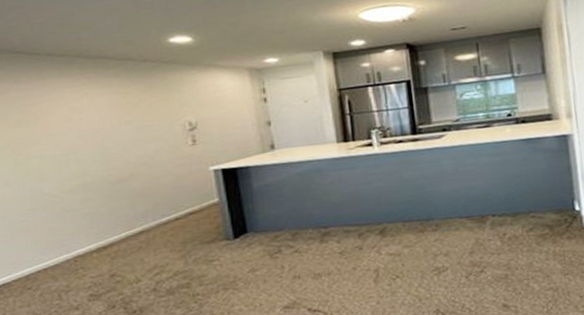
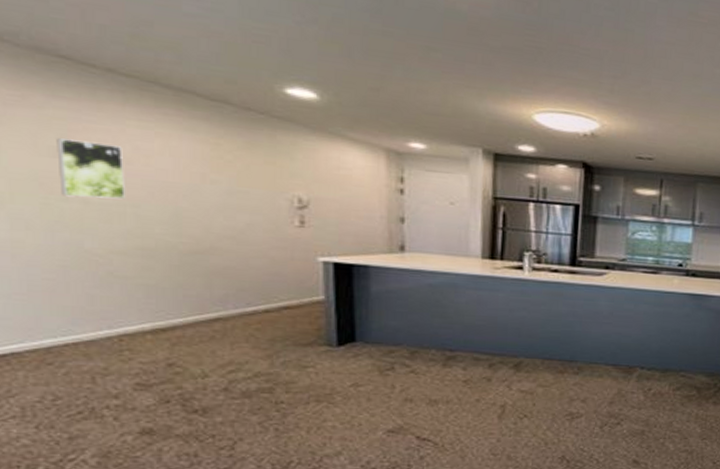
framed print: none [19,109,68,155] -> present [56,138,125,199]

